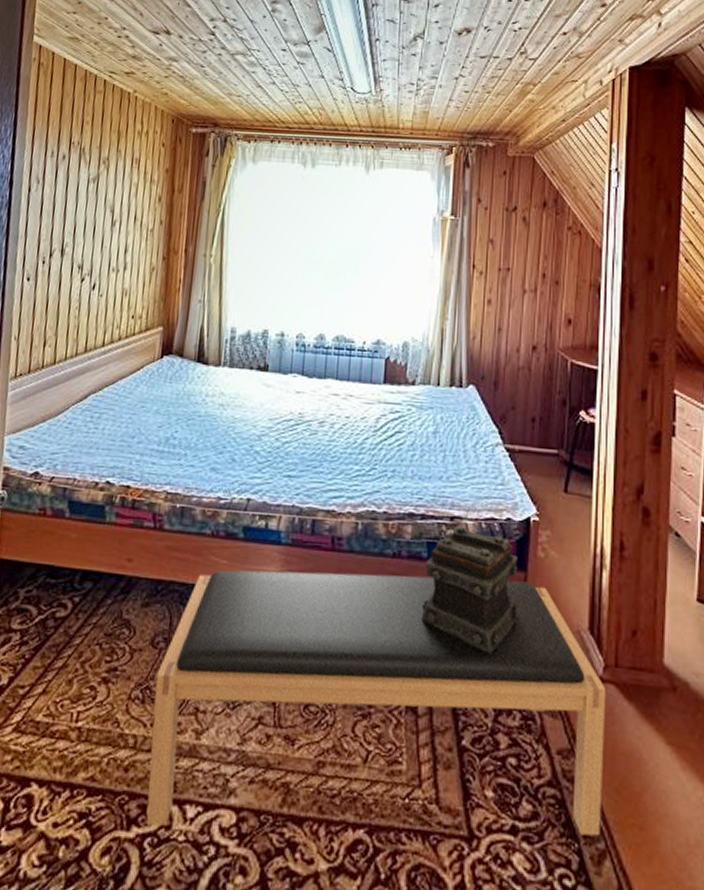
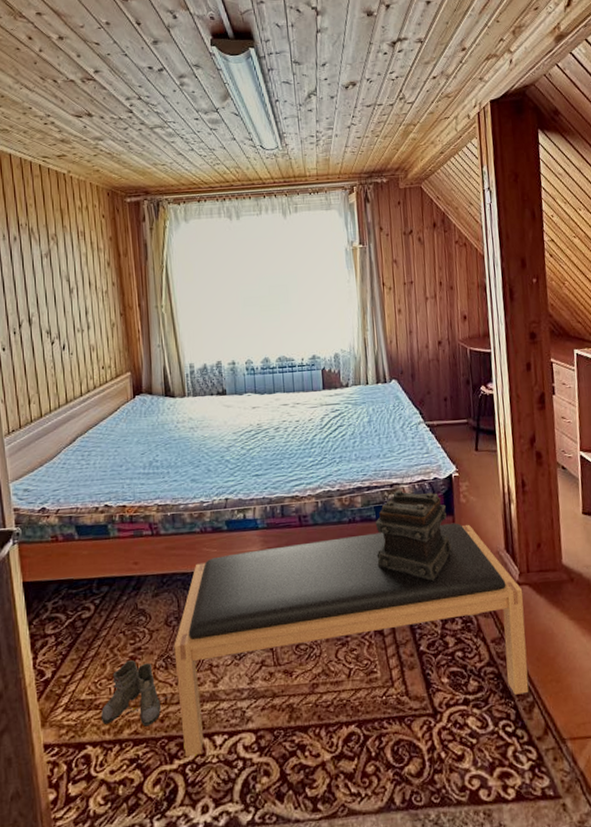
boots: none [55,682,141,774] -> present [101,660,170,727]

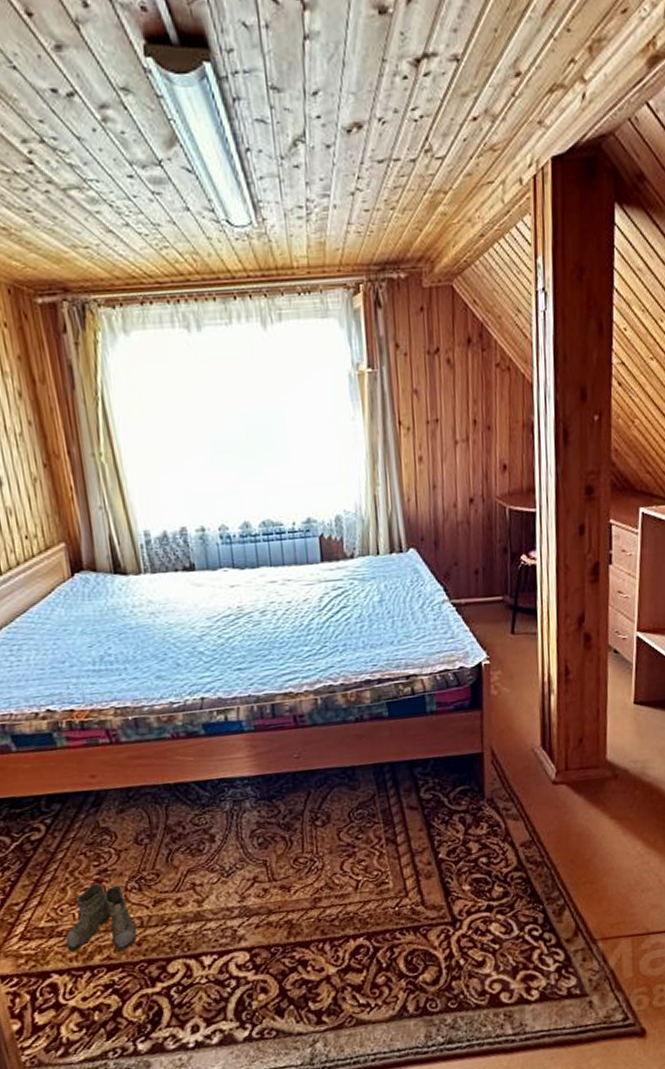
bench: present [174,523,529,758] -> none [147,718,560,980]
decorative box: present [375,490,452,582] -> none [387,682,479,784]

